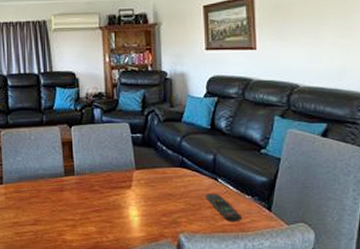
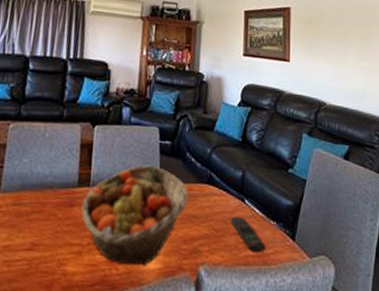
fruit basket: none [70,155,163,235] -> present [81,165,188,266]

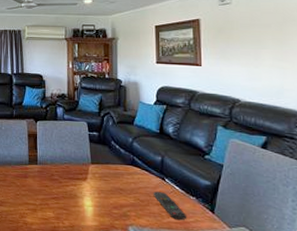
fruit basket: present [81,165,188,266] -> none [33,150,115,223]

